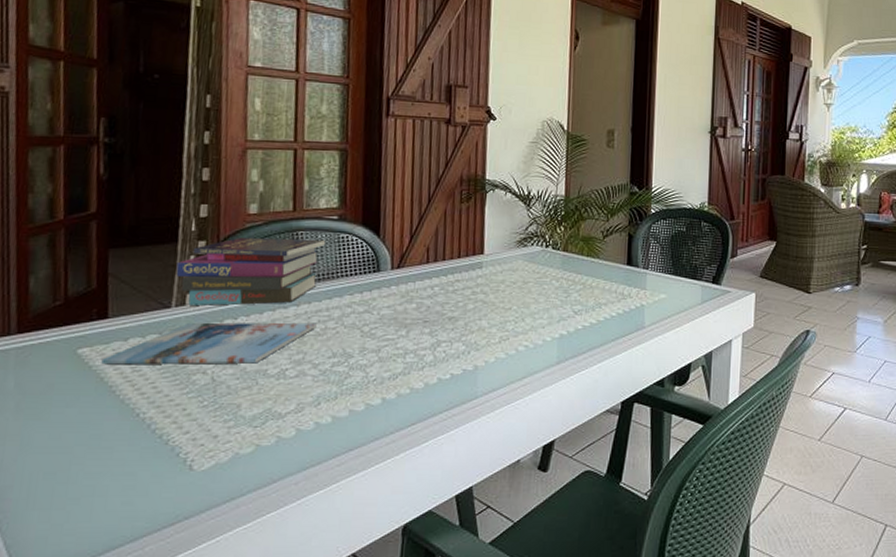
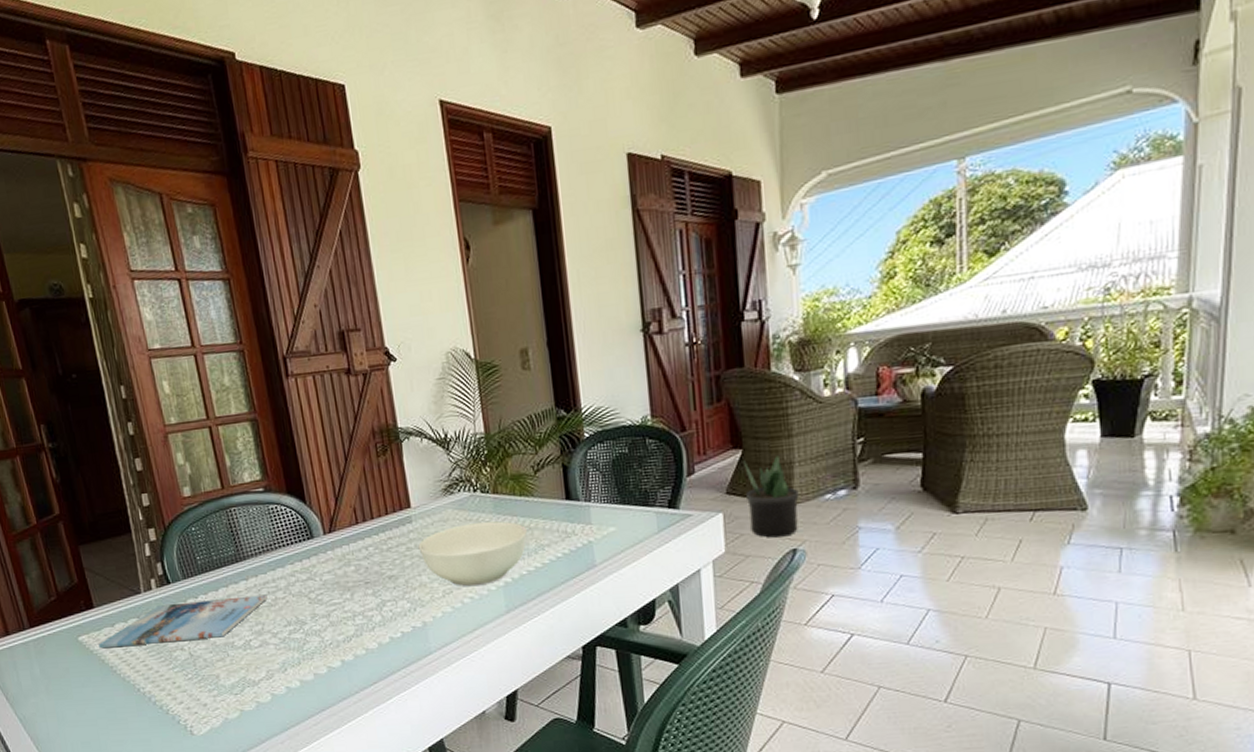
books: present [176,237,326,306] -> none [135,513,258,589]
bowl: none [484,276,588,336] -> present [418,521,527,587]
planter: none [775,250,816,319] -> present [744,455,799,538]

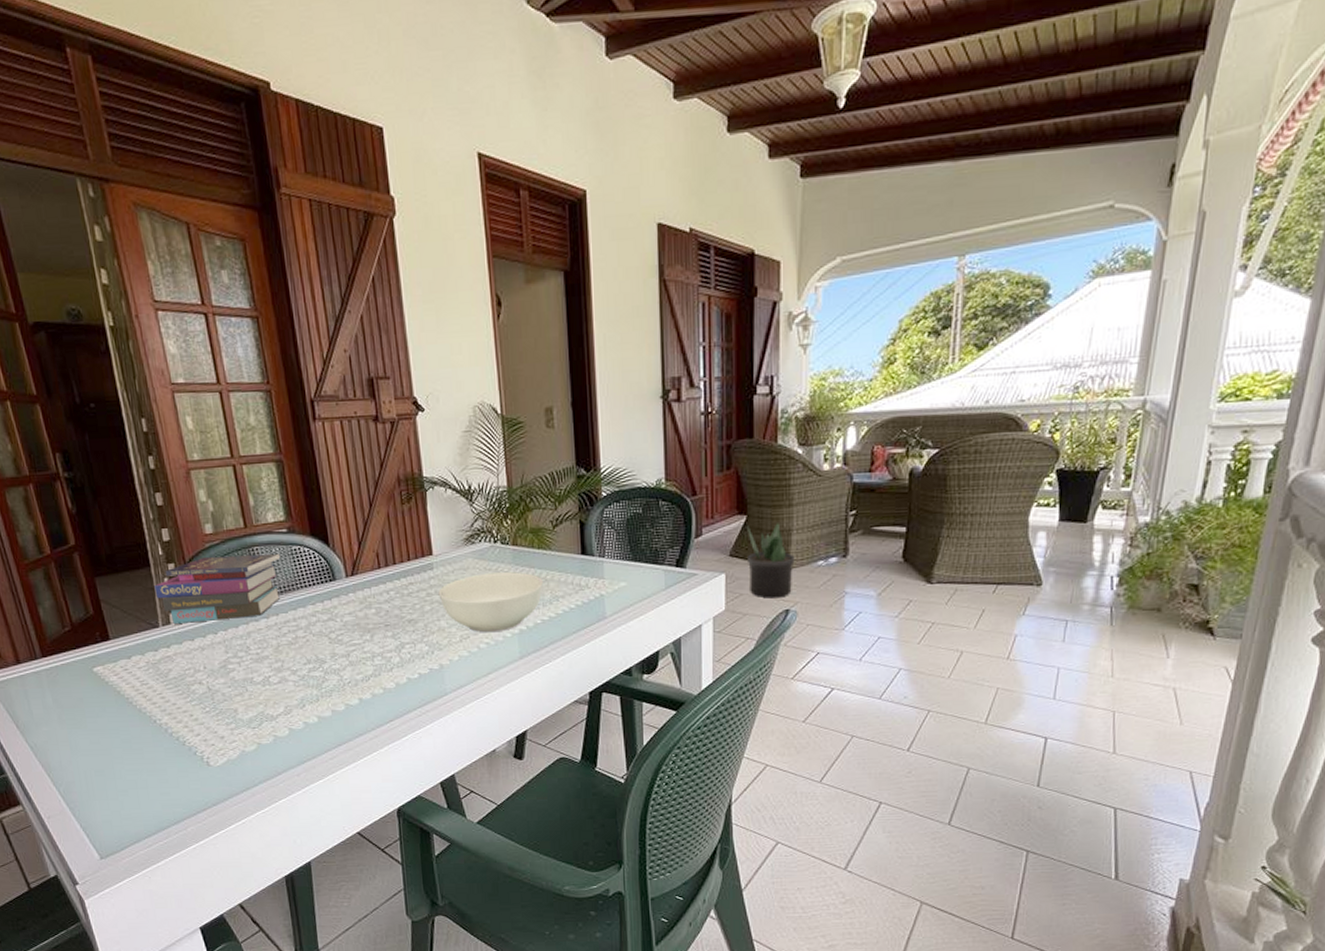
magazine: present [98,594,268,649] -> none [114,633,288,680]
books: none [135,513,258,589] -> present [154,553,281,624]

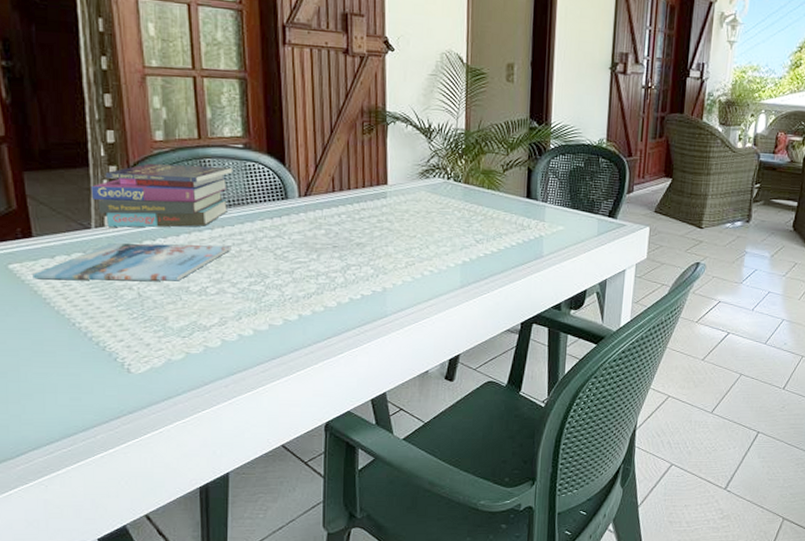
magazine: none [114,633,288,680] -> present [32,243,232,281]
bowl: present [438,572,543,633] -> none [389,206,489,262]
planter: present [747,523,795,598] -> none [669,188,708,252]

